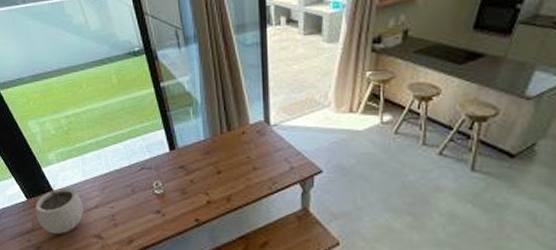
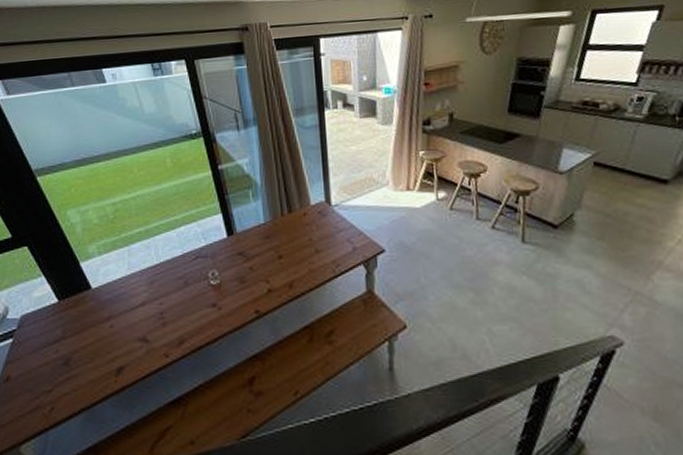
plant pot: present [35,184,84,234] -> none [68,281,127,341]

